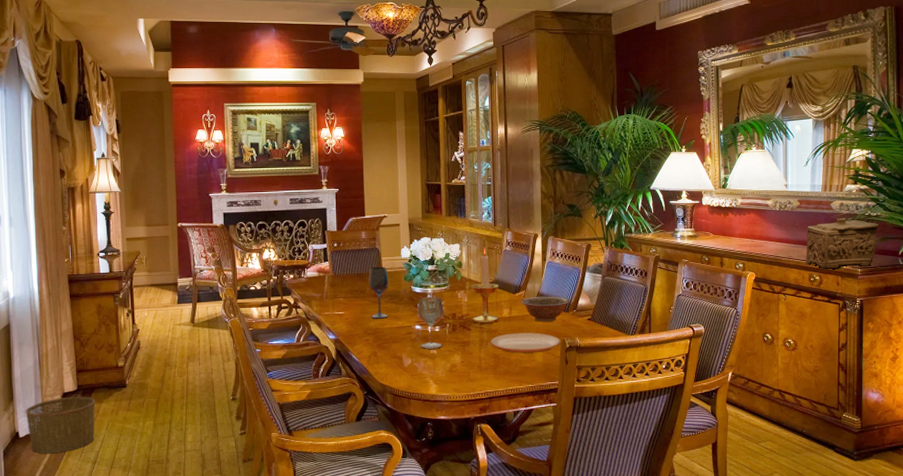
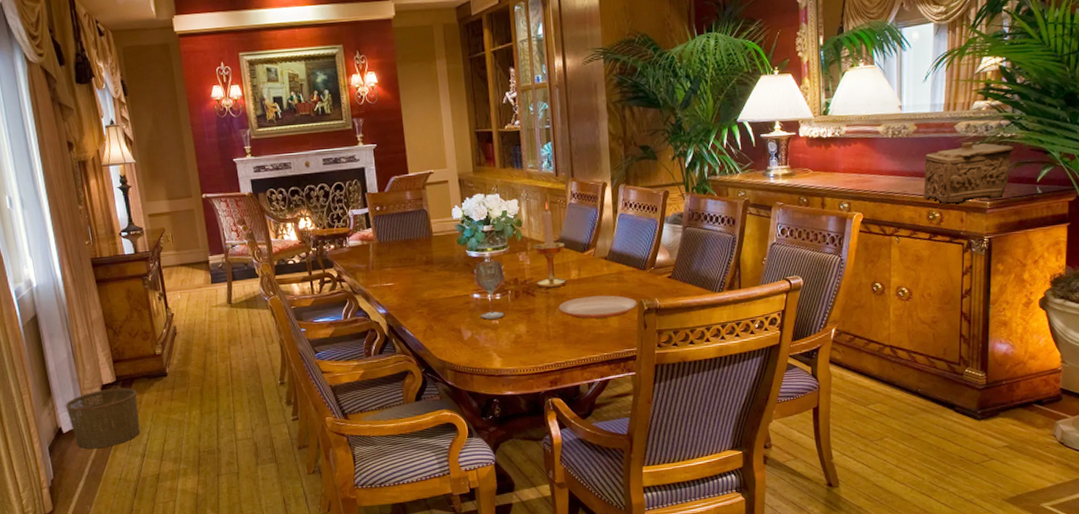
wineglass: present [369,266,390,319] -> none [417,229,443,289]
decorative bowl: present [520,296,570,322] -> none [590,253,647,283]

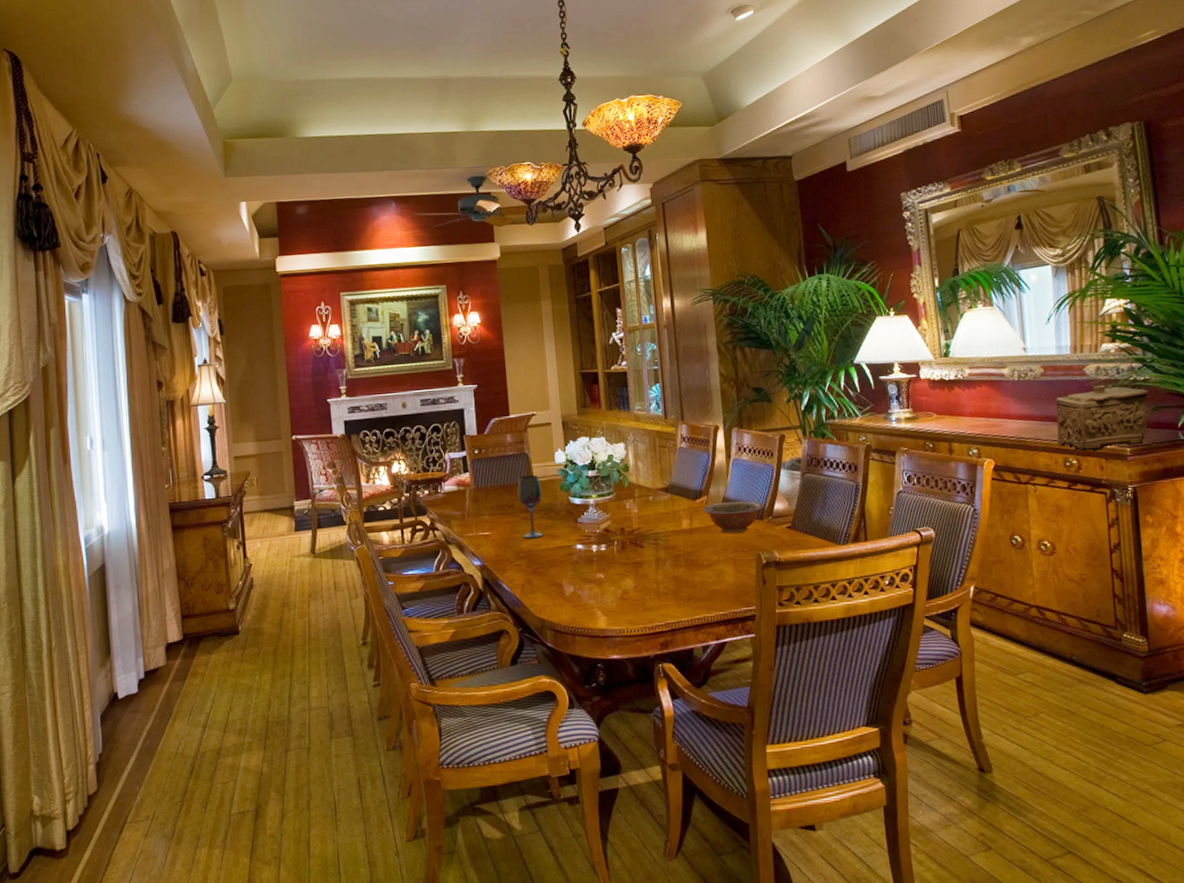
basket: present [65,385,140,449] -> none [124,644,205,718]
wineglass: none [417,229,443,289] -> present [517,474,544,539]
wine glass: present [474,260,506,320] -> none [577,508,612,573]
candlestick: present [534,201,567,288] -> none [642,445,678,539]
plate: present [559,295,637,319] -> none [669,547,755,574]
decorative bowl: none [590,253,647,283] -> present [702,501,764,533]

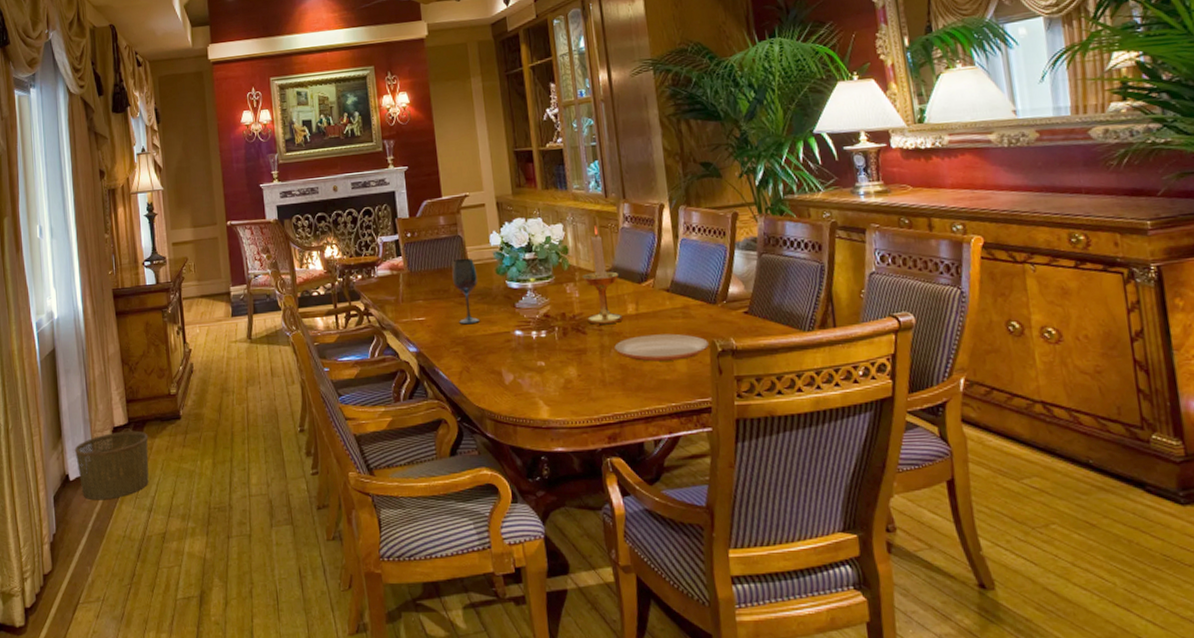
basket: none [124,644,205,718] -> present [74,428,149,501]
candlestick: none [642,445,678,539] -> present [583,225,623,324]
plate: none [669,547,755,574] -> present [614,333,709,362]
decorative bowl: present [702,501,764,533] -> none [649,284,717,319]
decorative box: present [1055,384,1149,452] -> none [1055,149,1172,226]

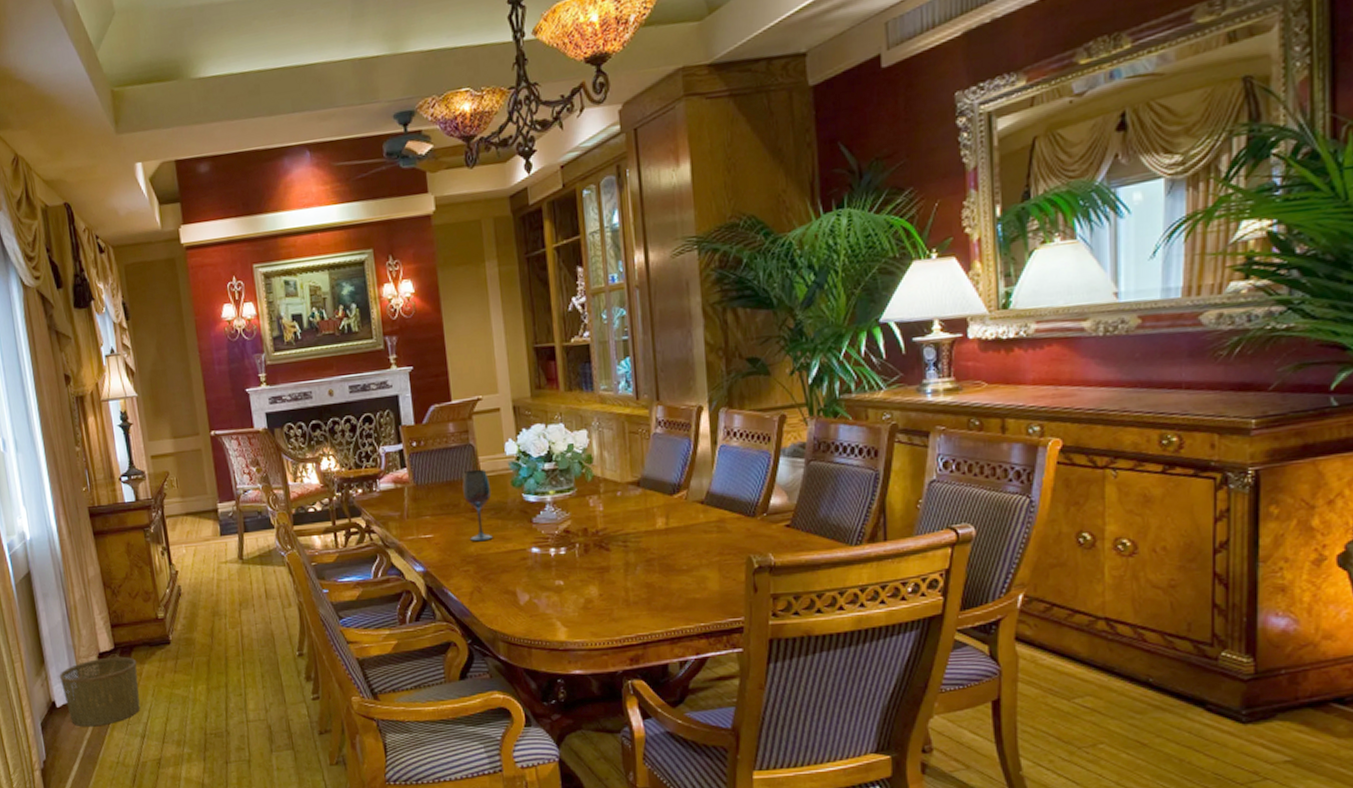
candlestick: present [583,225,623,324] -> none [608,431,651,540]
plate: present [614,333,709,362] -> none [640,549,744,580]

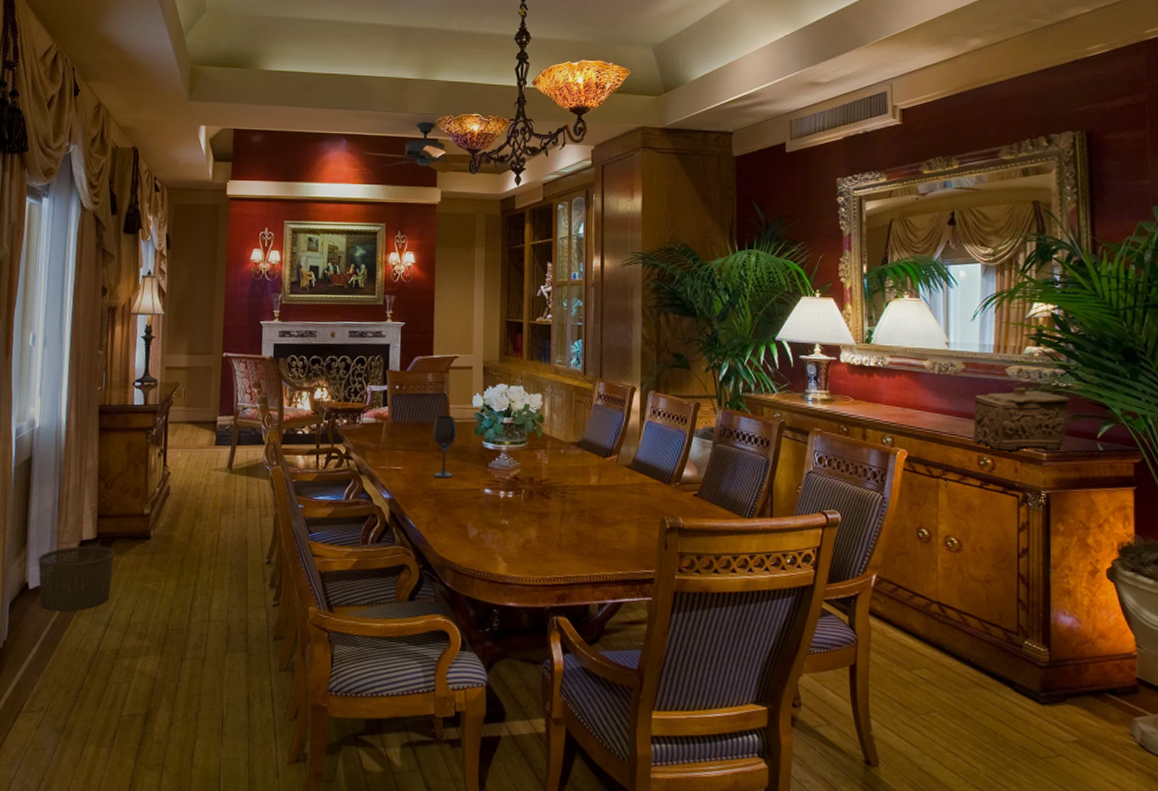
decorative box: none [1152,336,1291,425] -> present [973,386,1070,452]

